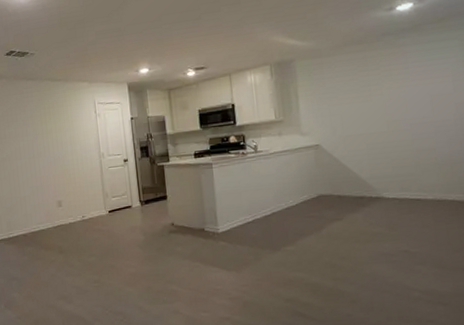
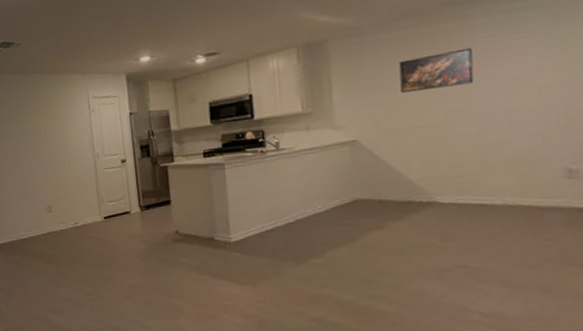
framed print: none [350,69,408,106] -> present [399,47,474,94]

